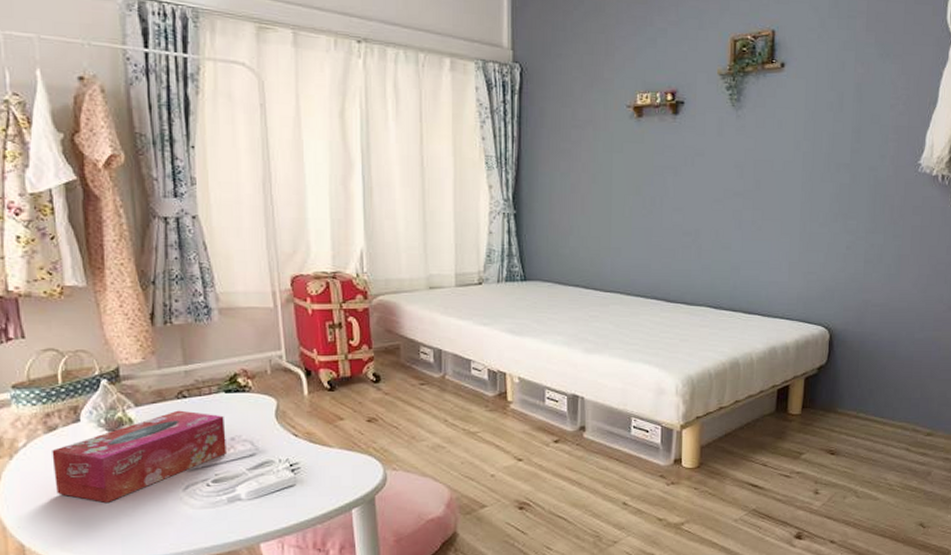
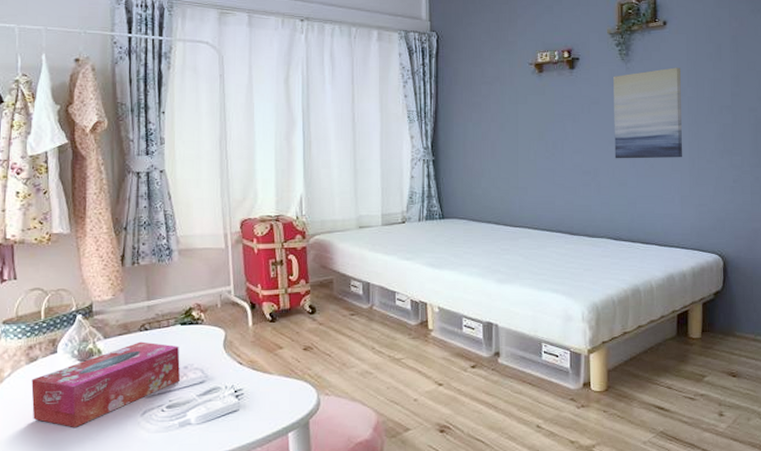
wall art: none [719,117,797,220] -> present [613,67,682,159]

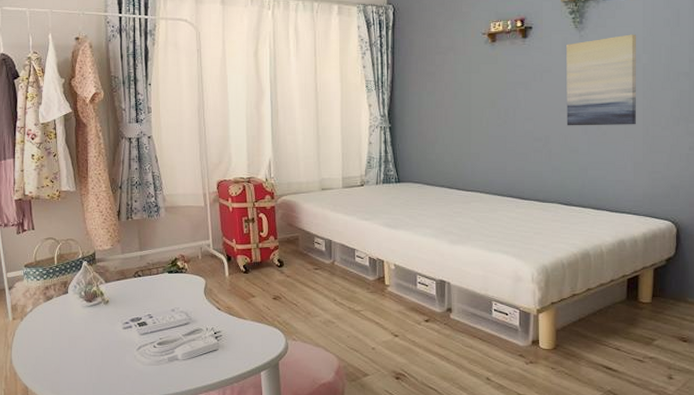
tissue box: present [31,341,180,428] -> none [49,286,168,358]

